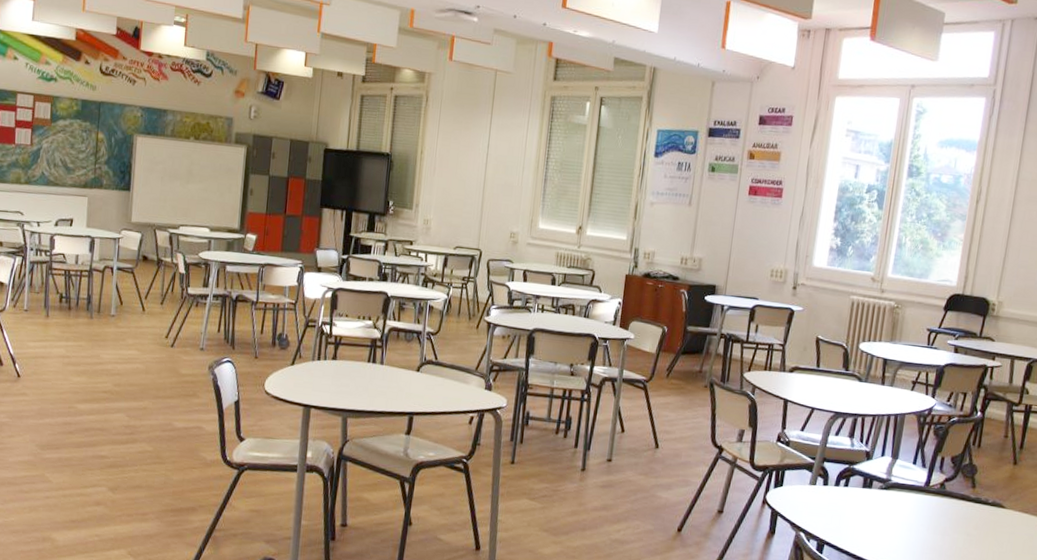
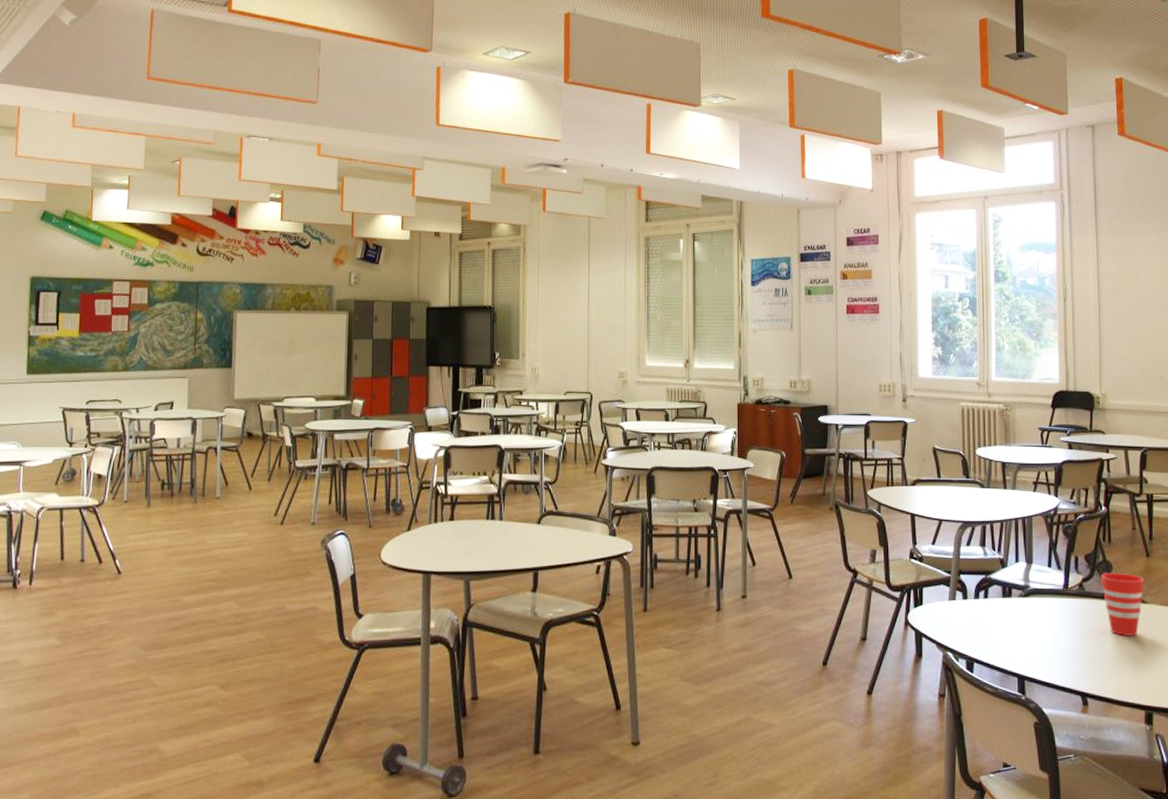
cup: none [963,475,1008,537] -> present [1101,573,1145,636]

